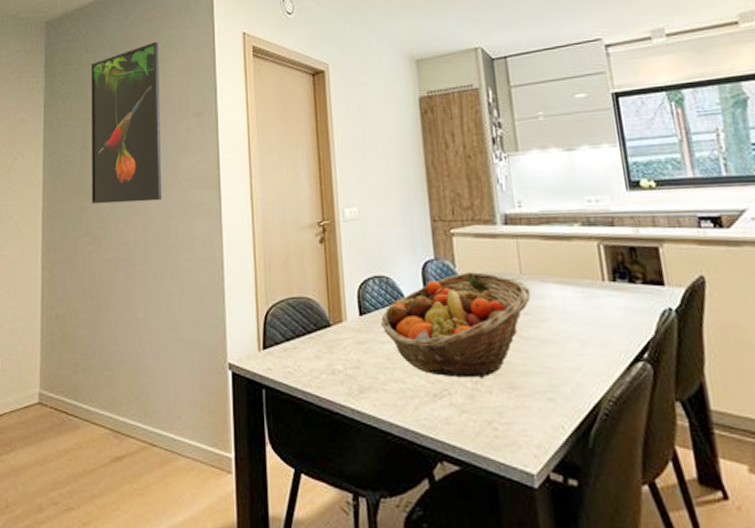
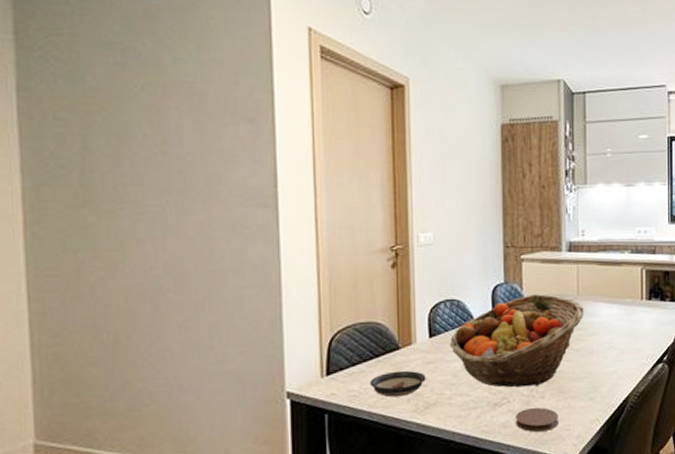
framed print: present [90,41,162,204] -> none [90,22,203,221]
saucer: none [303,349,358,377] -> present [370,370,426,398]
coaster: none [459,404,512,434] -> present [516,407,558,432]

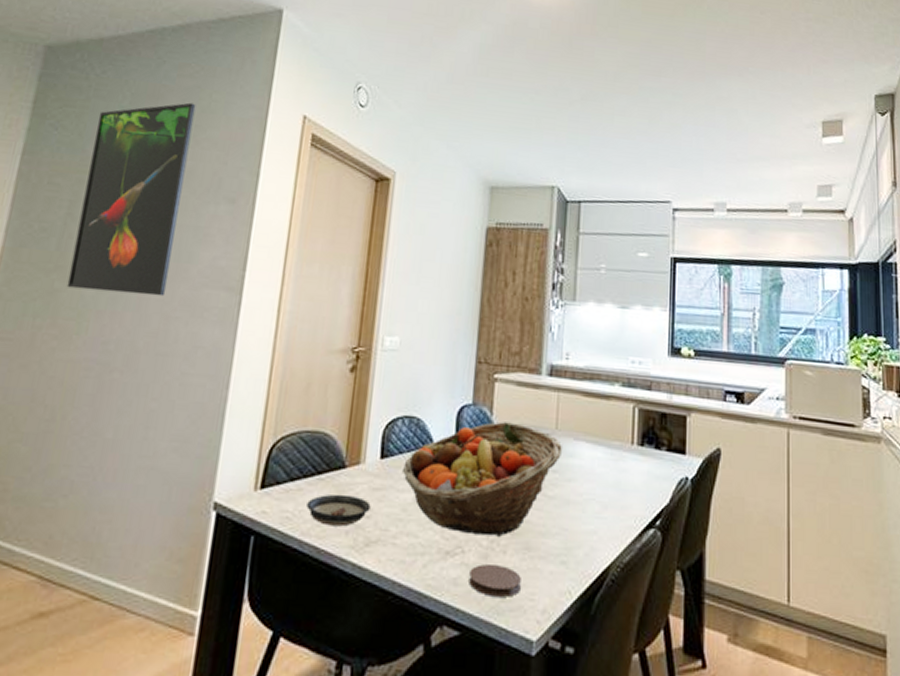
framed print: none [90,22,203,221] -> present [66,102,196,297]

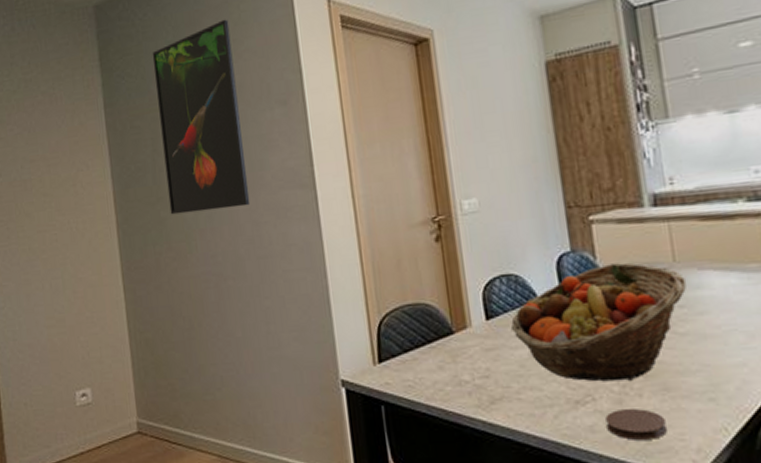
saucer: present [306,494,371,527] -> none [425,358,488,389]

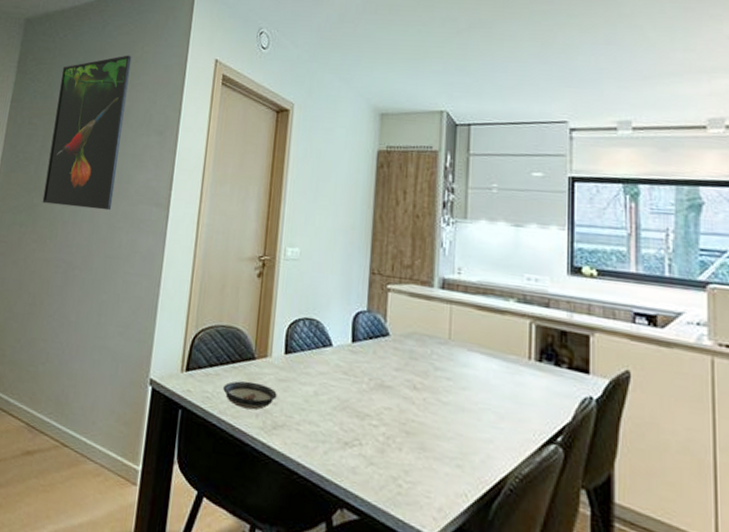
saucer: none [425,358,488,389] -> present [223,381,277,410]
fruit basket: present [511,262,687,382] -> none [305,328,457,435]
coaster: present [605,409,667,440] -> none [366,457,417,492]

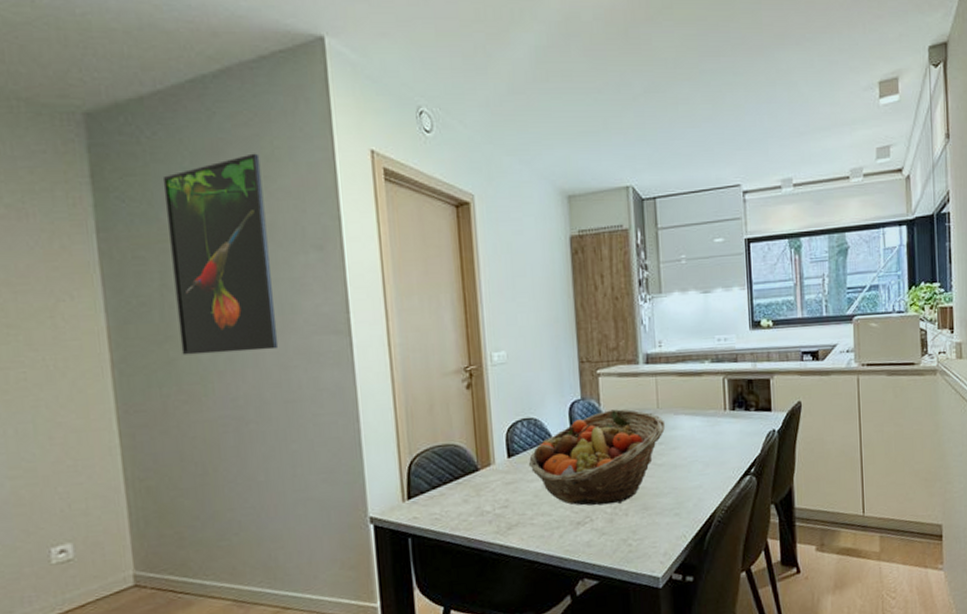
saucer: present [223,381,277,410] -> none [451,491,507,520]
fruit basket: none [305,328,457,435] -> present [529,409,666,506]

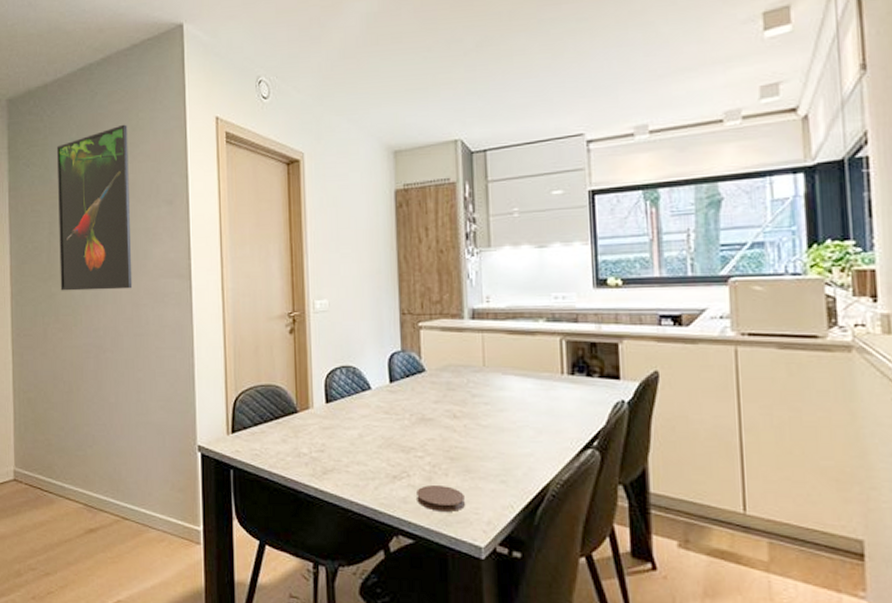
fruit basket: present [529,409,666,506] -> none [347,364,493,462]
coaster: none [599,525,644,551] -> present [417,485,465,512]

